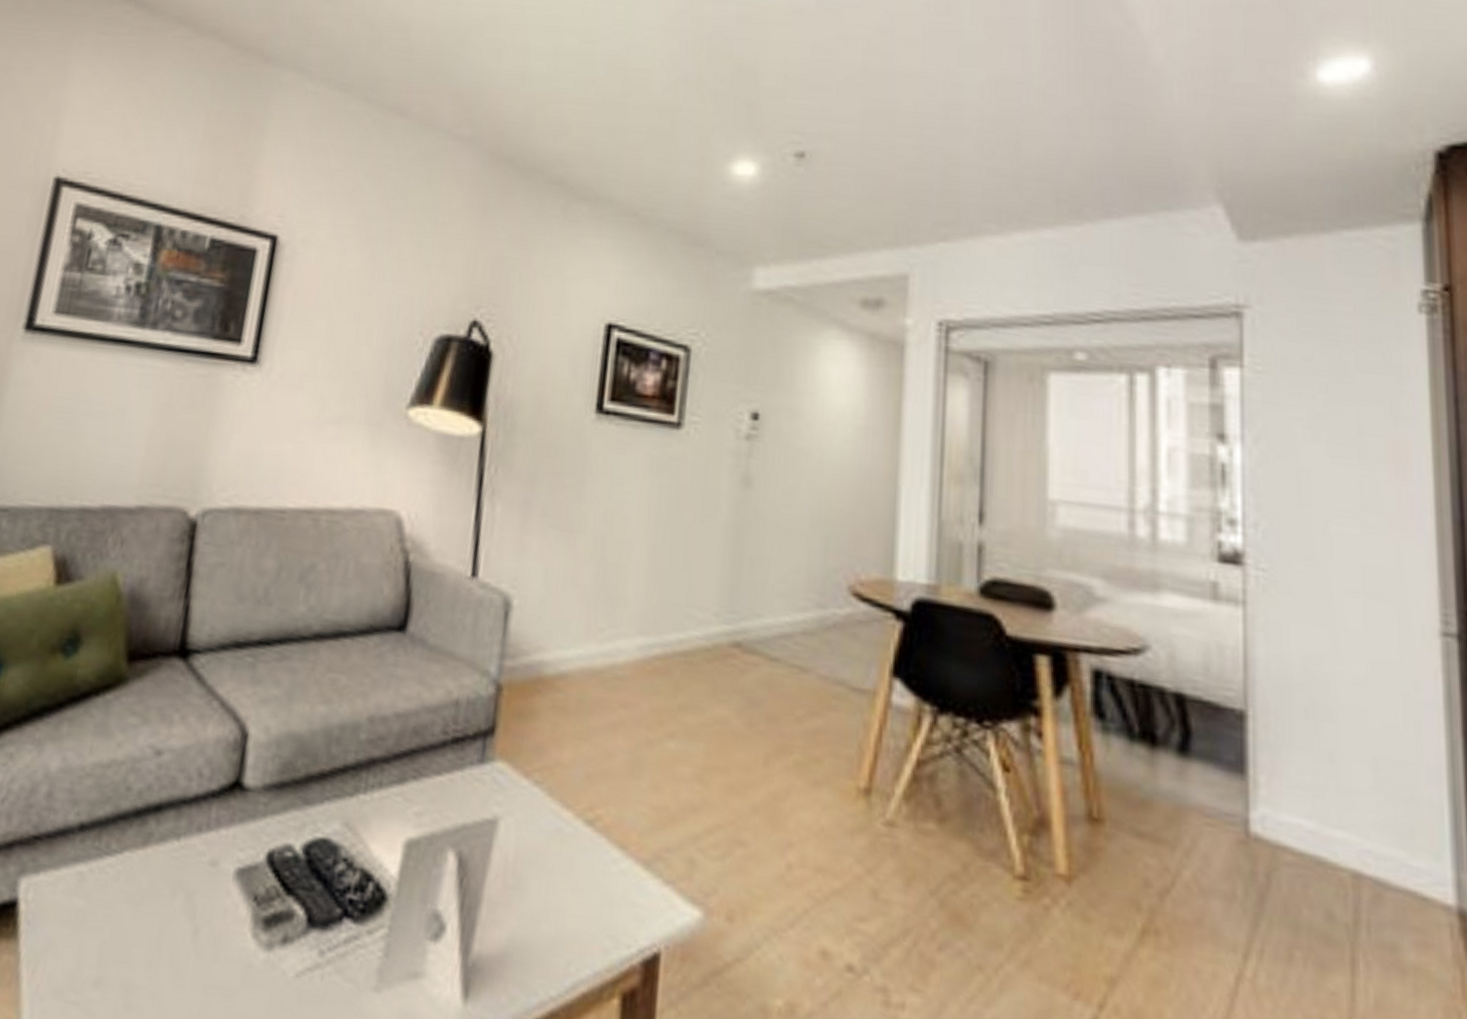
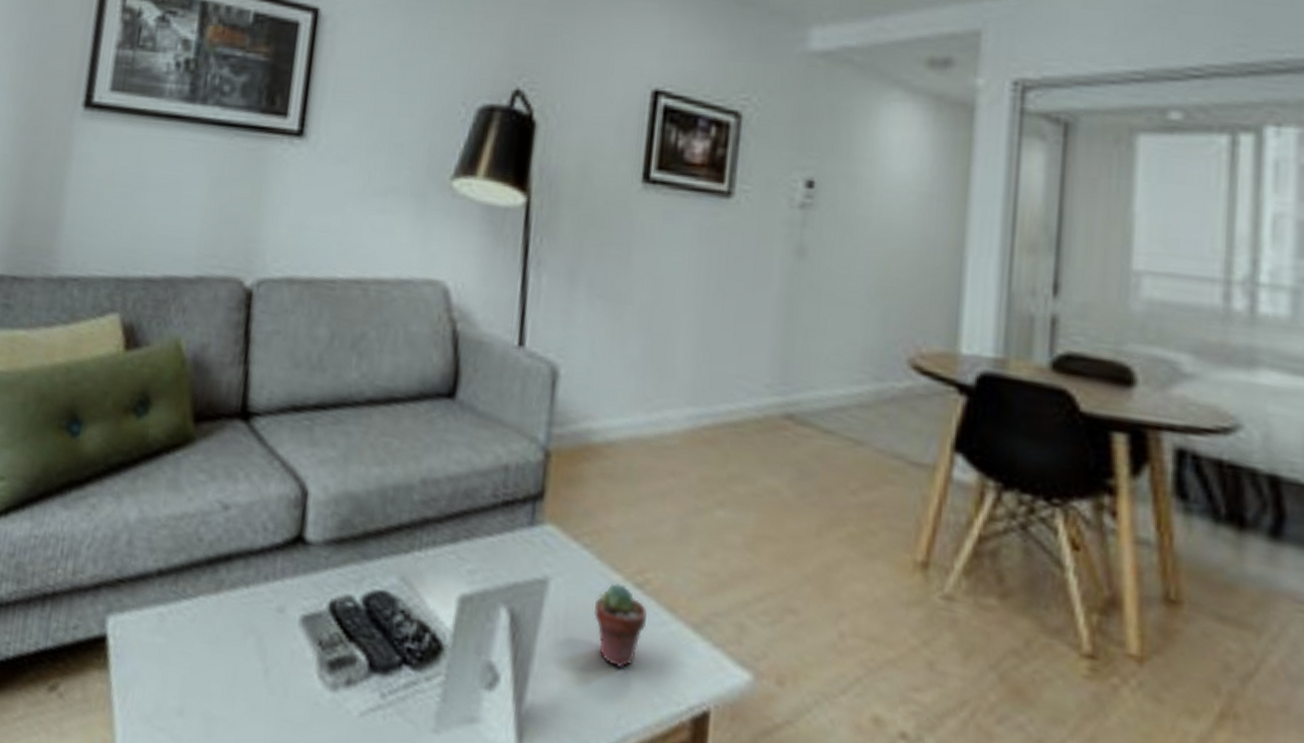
potted succulent: none [544,820,598,912] -> present [594,583,647,670]

